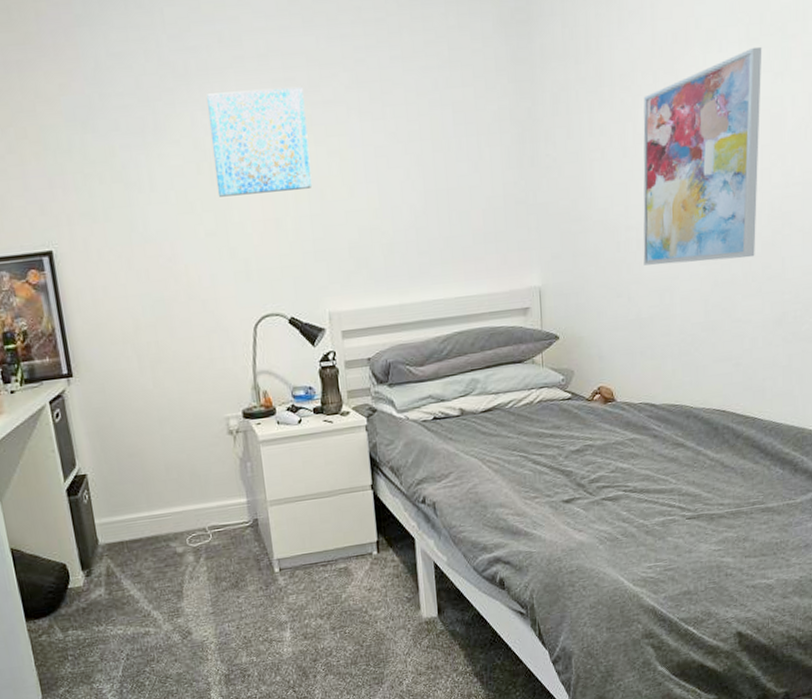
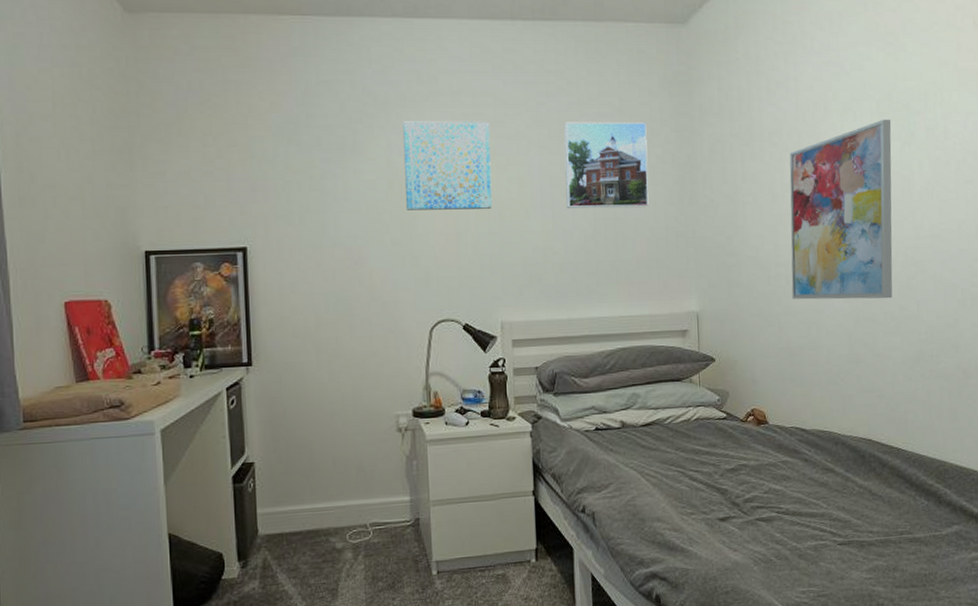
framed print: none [387,74,485,181] -> present [563,121,649,208]

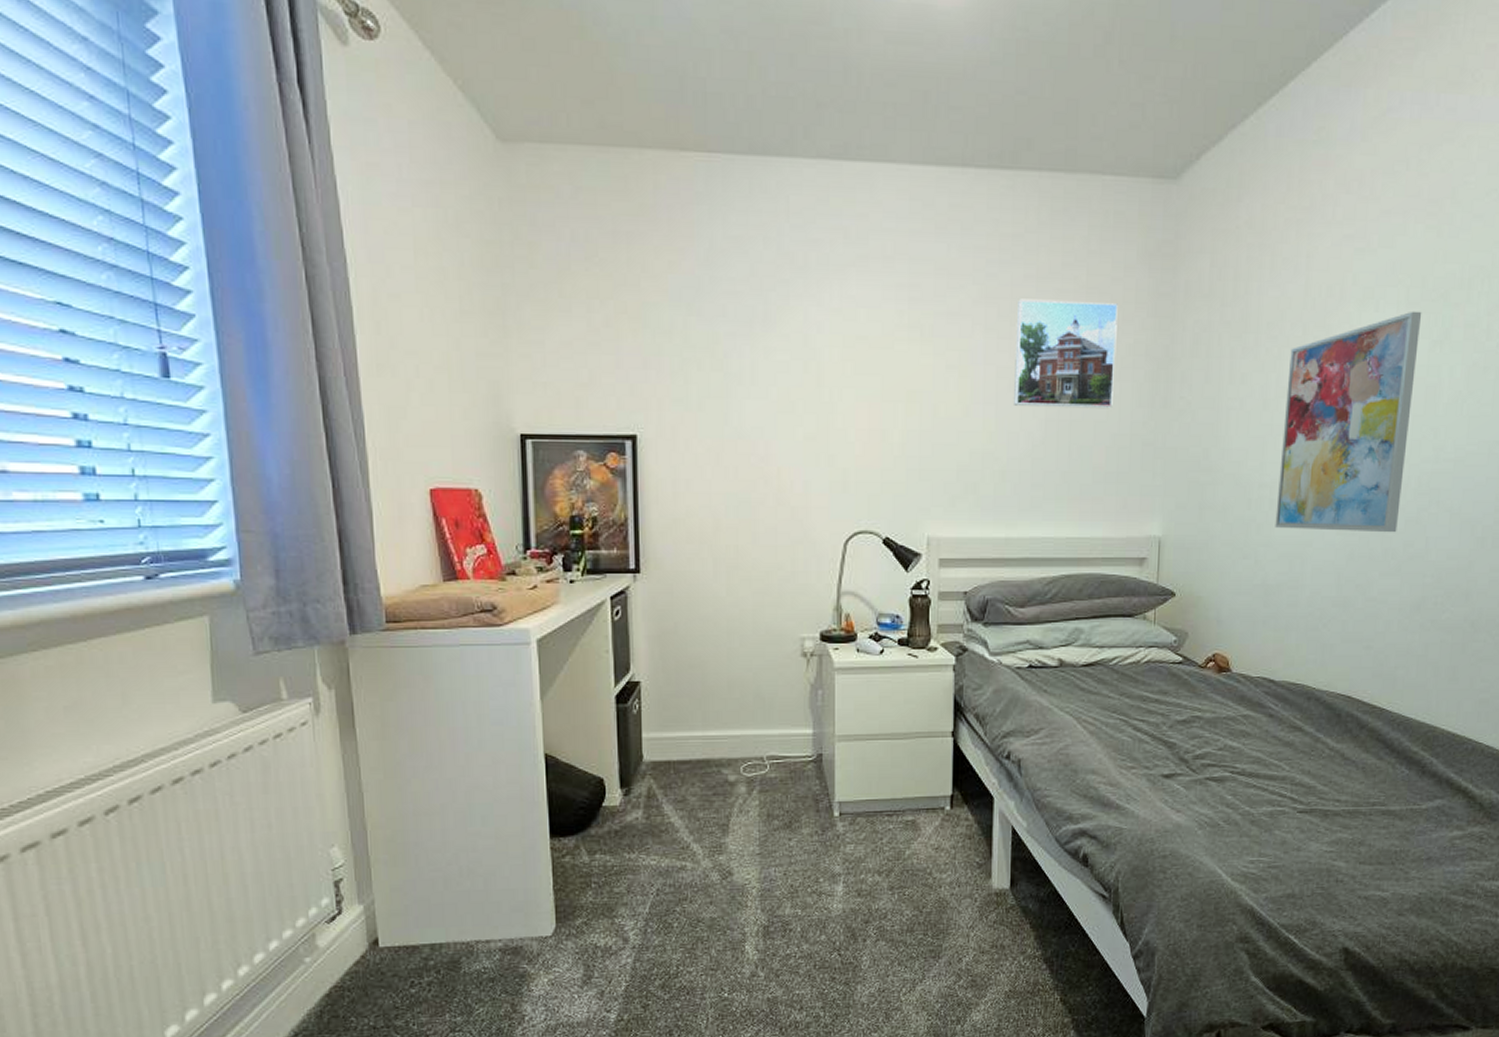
wall art: present [403,121,493,210] -> none [823,290,927,402]

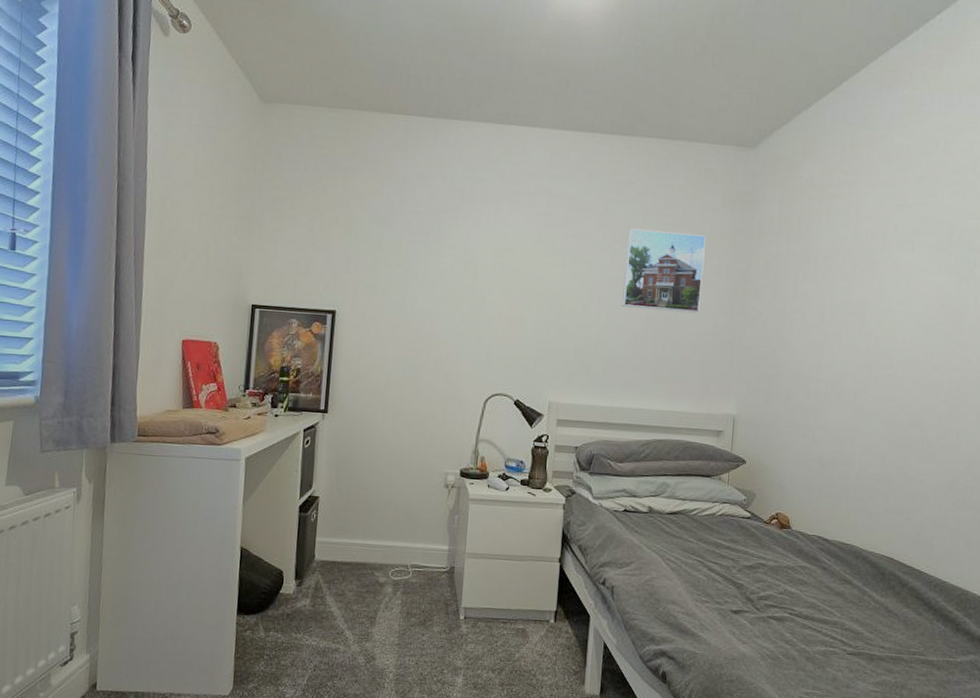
wall art: present [1275,311,1422,533] -> none [829,253,951,426]

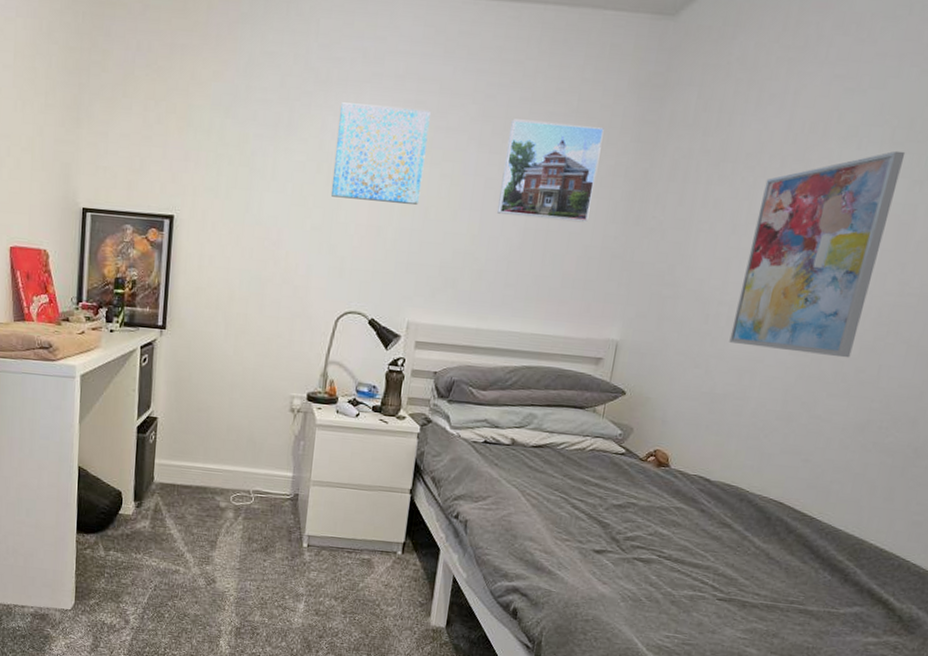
wall art: none [476,214,560,299] -> present [330,102,431,205]
wall art: none [829,253,951,426] -> present [729,150,906,358]

